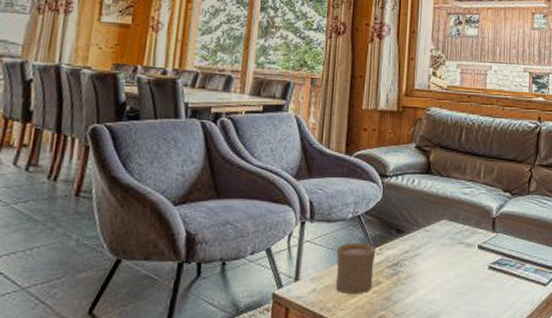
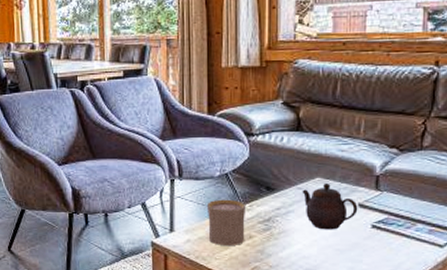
teapot: none [429,225,477,273] -> present [302,182,358,230]

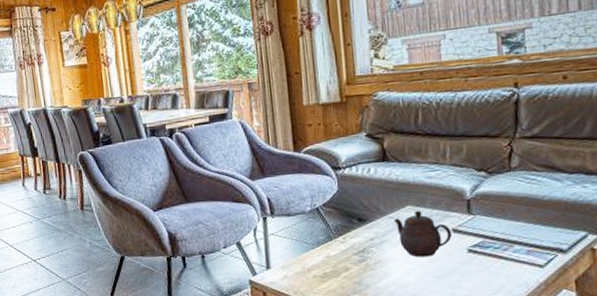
cup: present [206,199,246,247] -> none [300,233,342,280]

